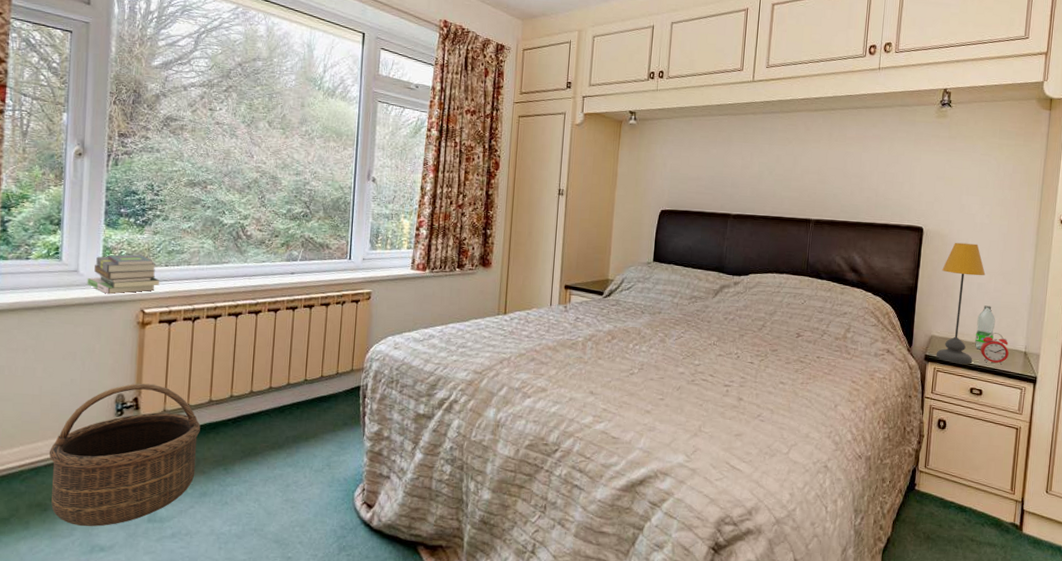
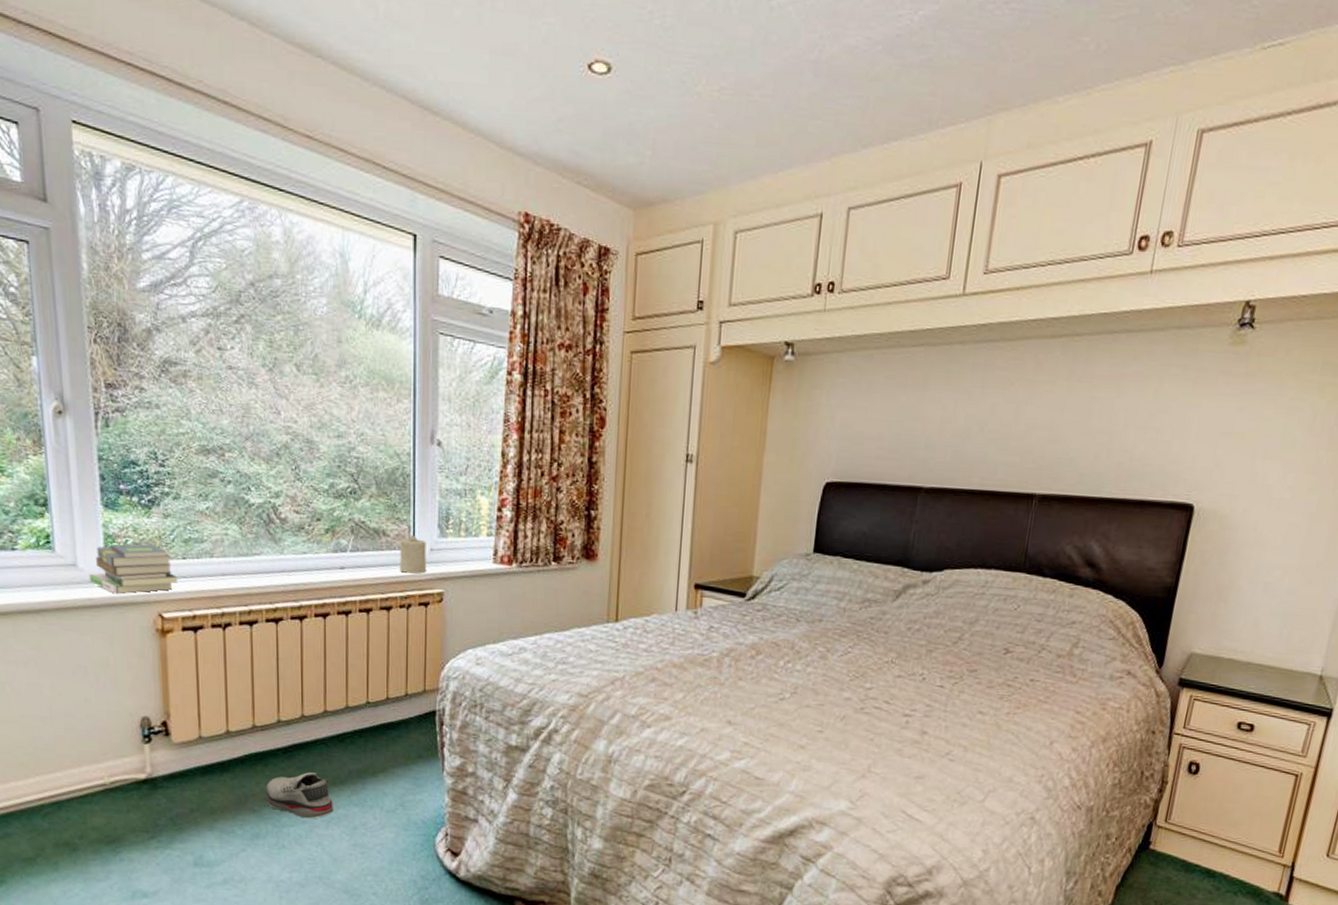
basket: present [49,383,201,527] -> none [70,704,245,870]
shoe: none [214,439,272,479] -> present [265,772,334,819]
candle: none [338,247,360,279] -> present [400,534,426,575]
table lamp: present [936,242,986,365] -> none [1194,525,1277,692]
bottle: present [974,305,996,350] -> none [1250,612,1285,672]
alarm clock: present [980,332,1009,365] -> none [1257,649,1299,693]

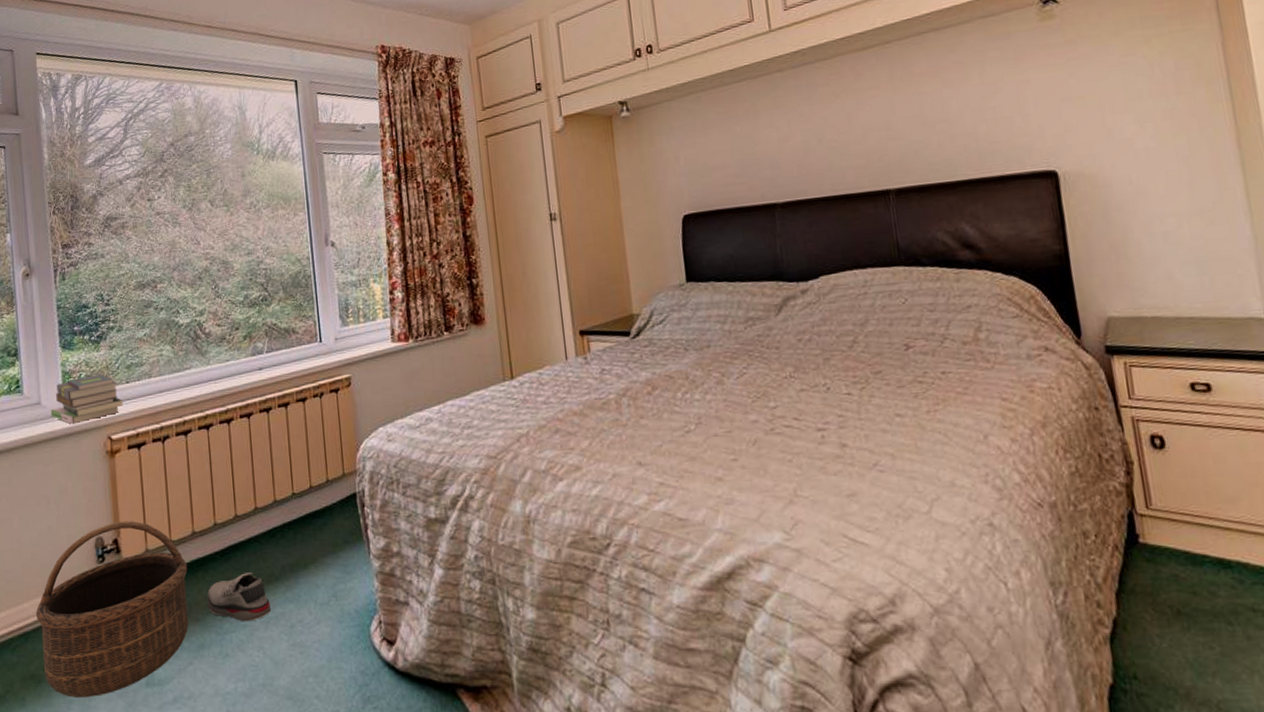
basket: none [70,704,245,870] -> present [35,520,189,697]
candle: present [400,534,426,575] -> none [308,328,333,365]

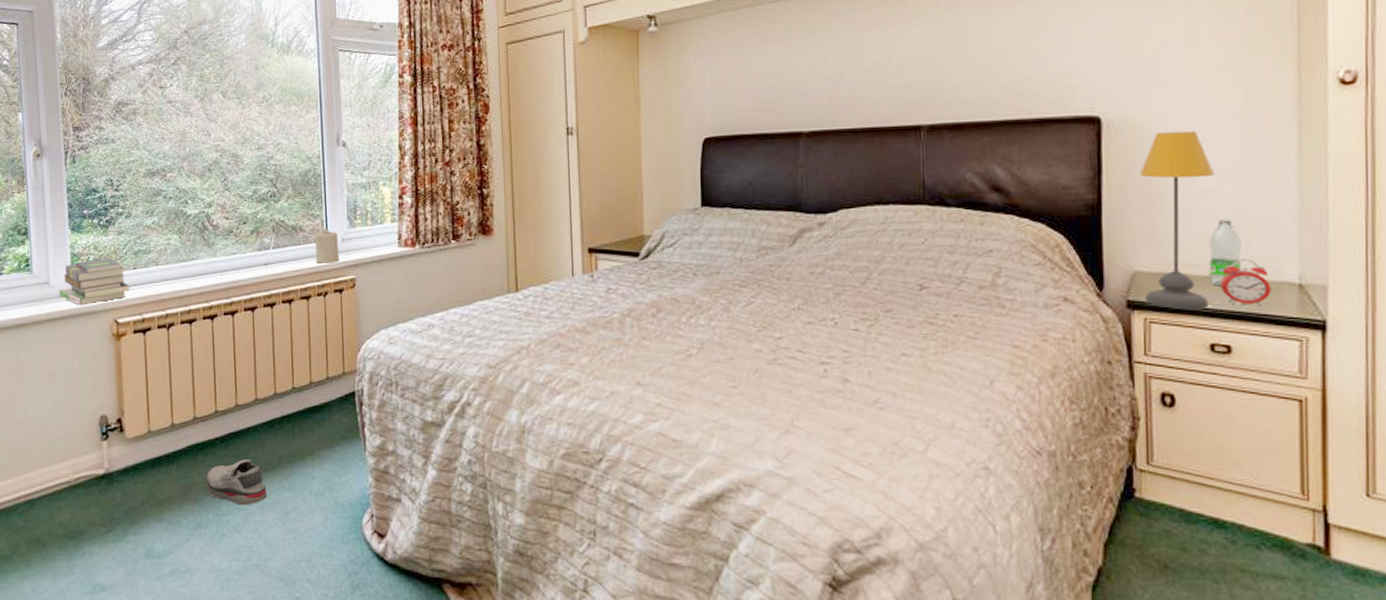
basket: present [35,520,189,697] -> none [41,402,188,564]
candle: none [308,328,333,365] -> present [315,228,339,265]
table lamp: none [1100,178,1184,352] -> present [1140,130,1215,310]
bottle: none [1174,261,1209,326] -> present [1208,220,1242,286]
alarm clock: none [1190,297,1240,344] -> present [1219,259,1271,306]

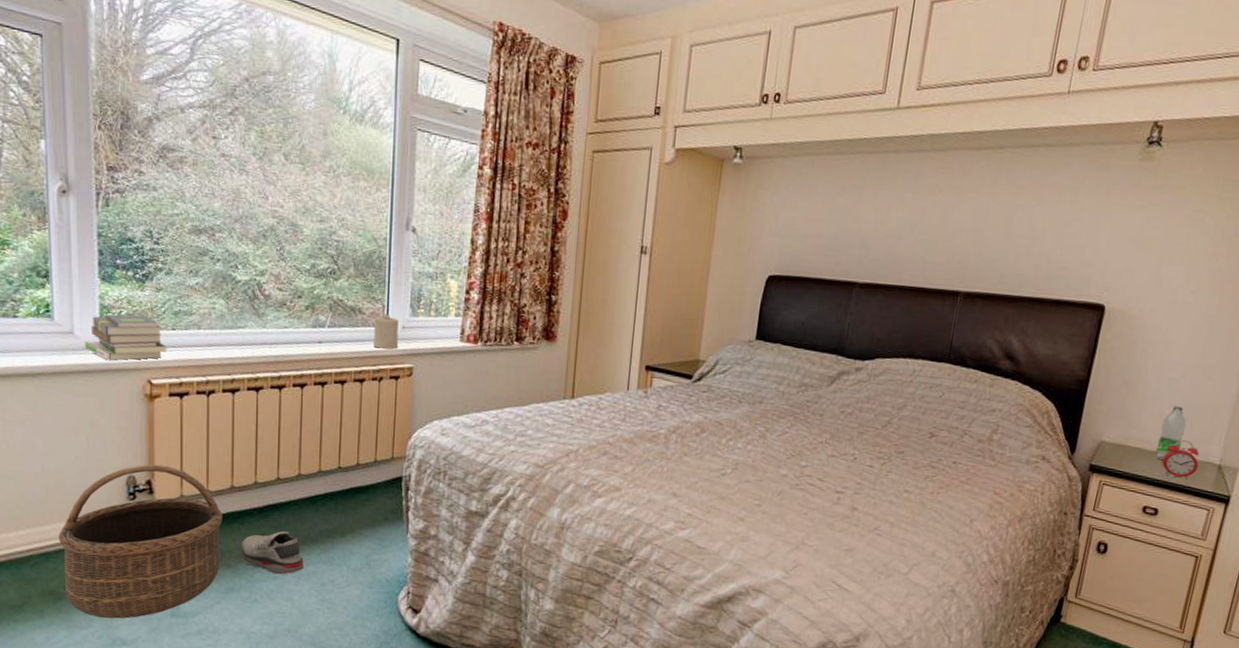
basket: none [41,402,188,564] -> present [58,464,223,619]
table lamp: present [1140,130,1215,310] -> none [1103,325,1181,478]

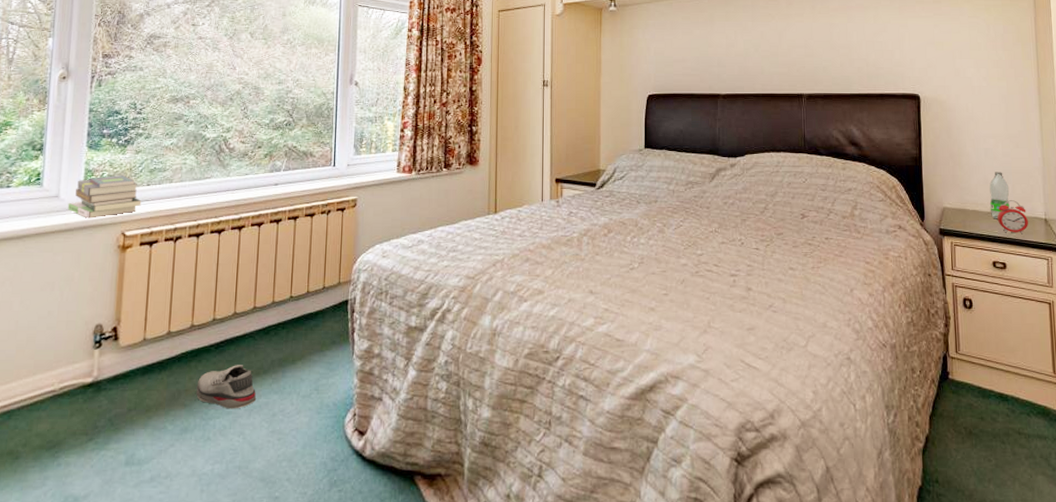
basket: present [58,464,223,619] -> none [23,311,182,474]
candle: present [373,313,399,351] -> none [322,154,344,186]

